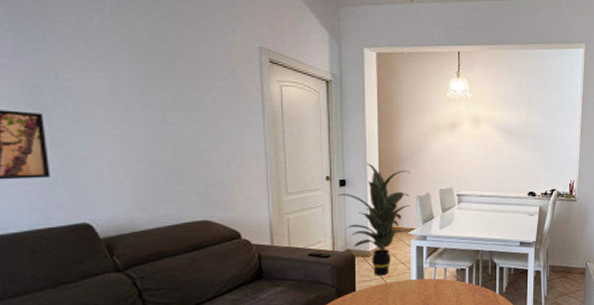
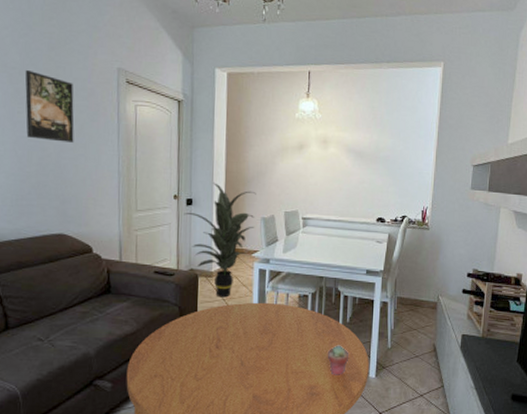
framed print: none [154,49,214,125] -> present [25,70,75,143]

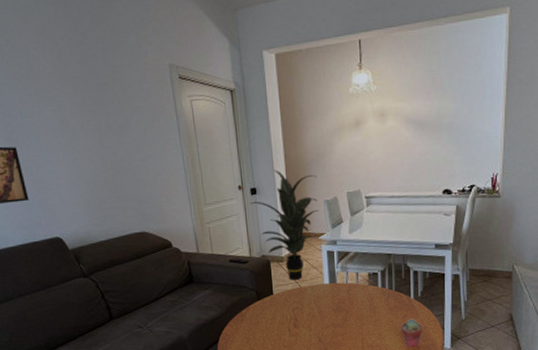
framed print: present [25,70,75,143] -> none [86,78,140,146]

